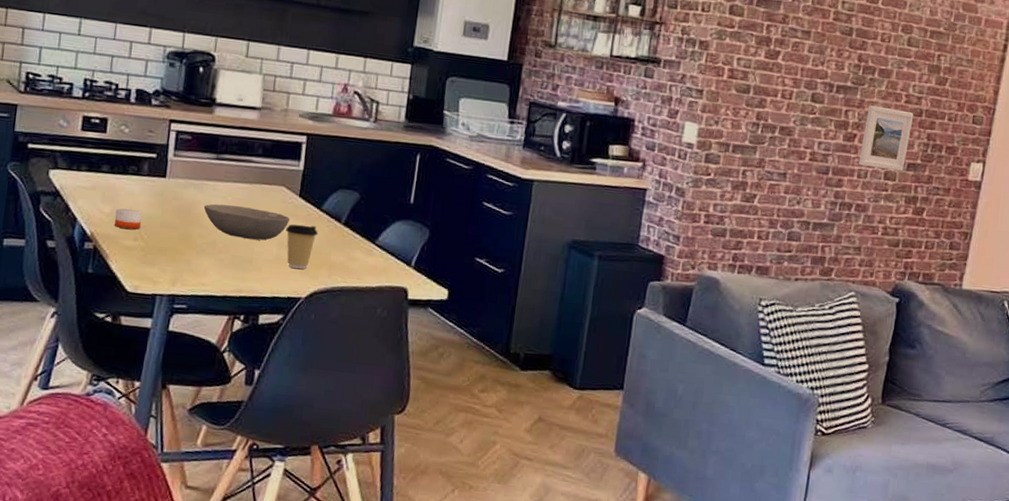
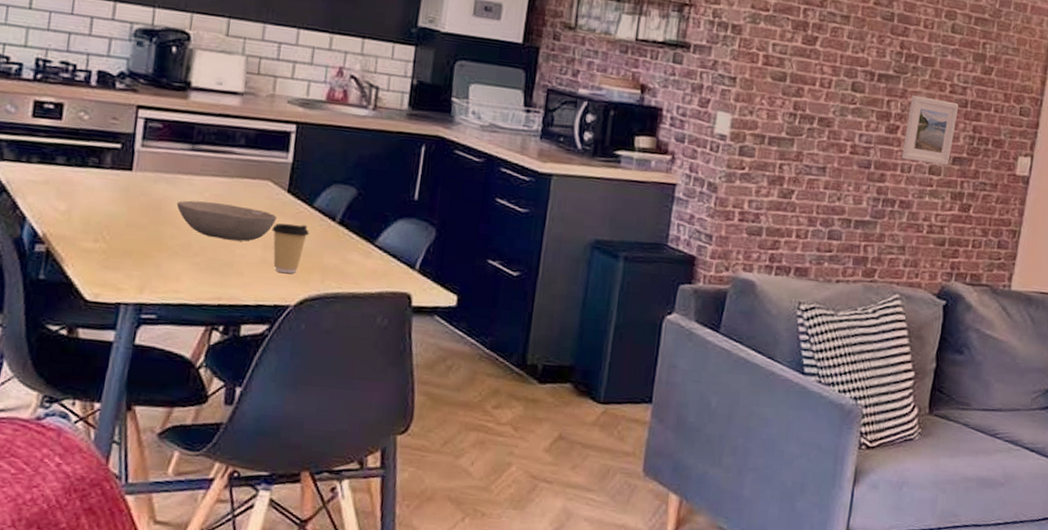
candle: present [114,208,142,230] -> none [70,205,104,230]

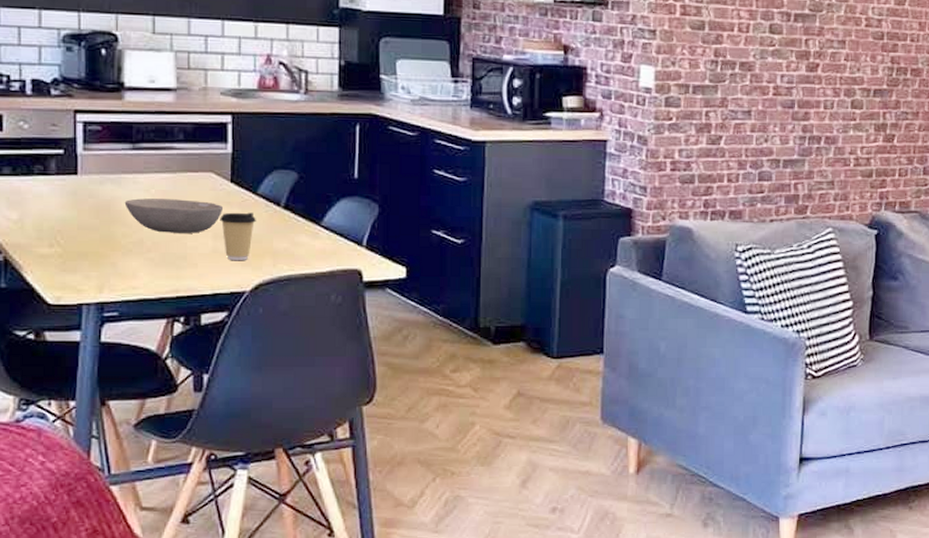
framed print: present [901,95,959,166] -> none [824,32,876,99]

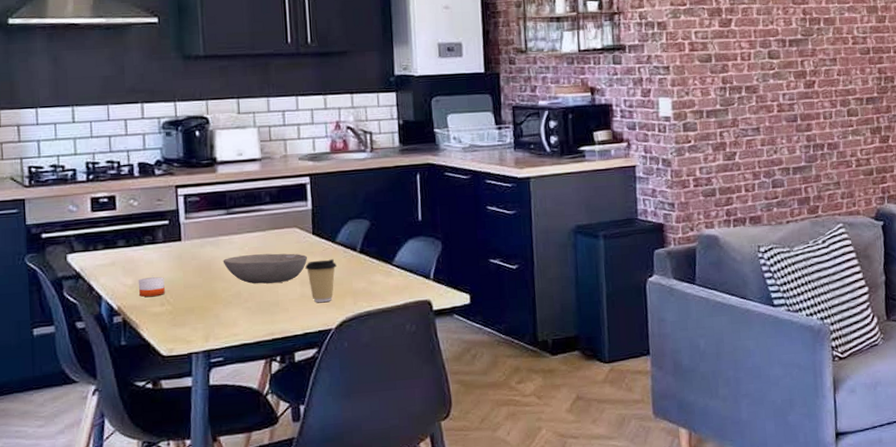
candle: none [24,212,55,235] -> present [138,276,165,297]

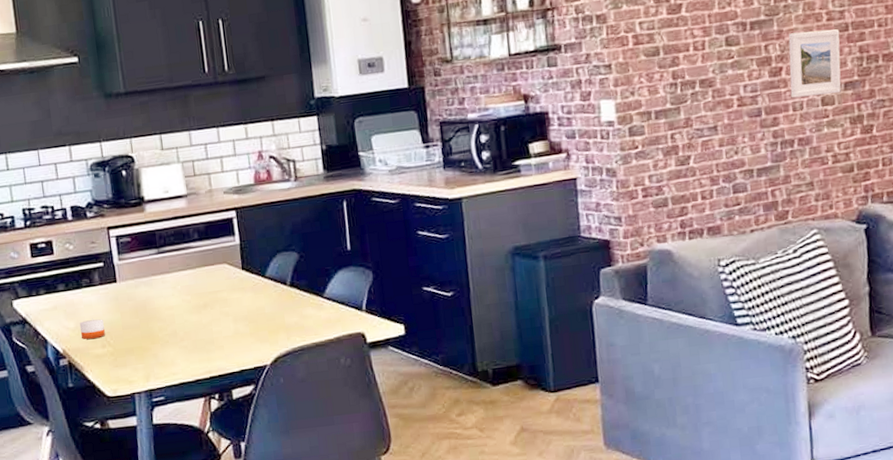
bowl: present [223,253,308,284] -> none [157,290,239,323]
coffee cup: present [305,259,337,302] -> none [237,294,268,339]
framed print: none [820,51,864,108] -> present [788,29,842,98]

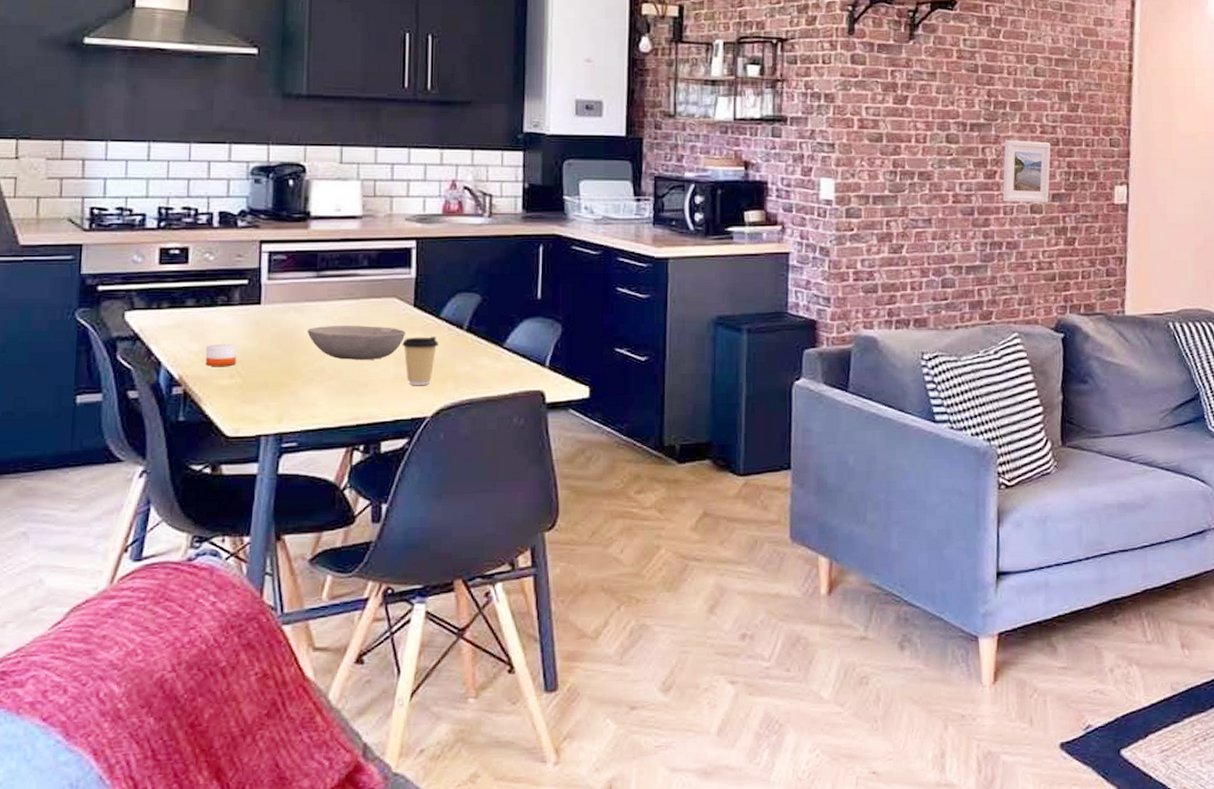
bowl: none [157,290,239,323] -> present [307,326,406,360]
coffee cup: none [237,294,268,339] -> present [402,336,438,385]

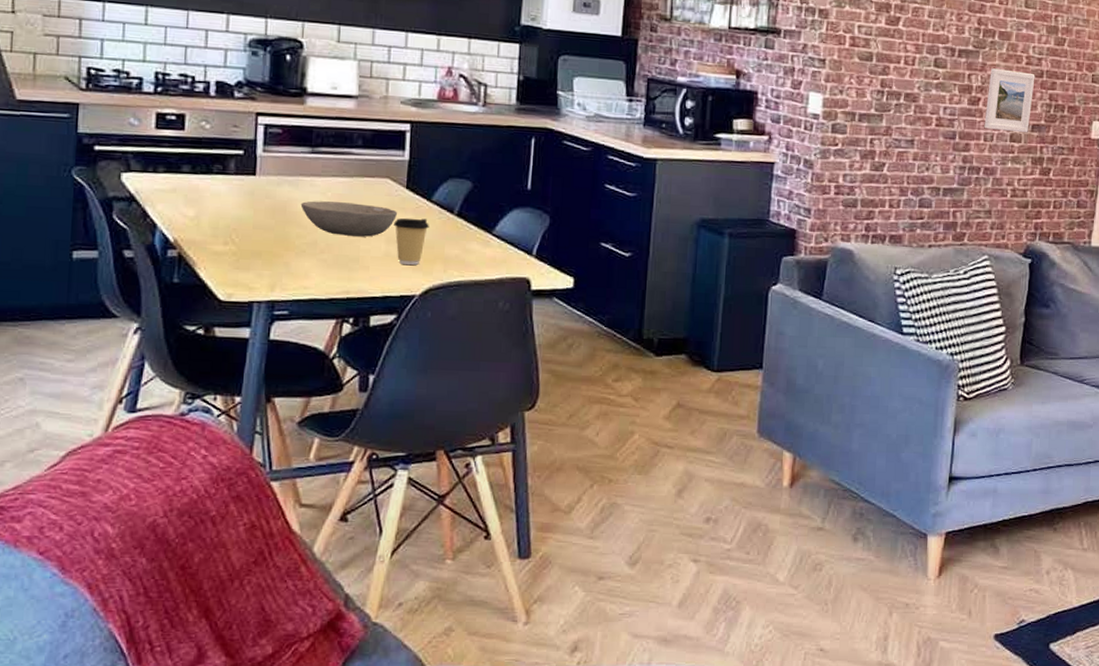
candle: present [205,343,236,366] -> none [200,210,231,233]

